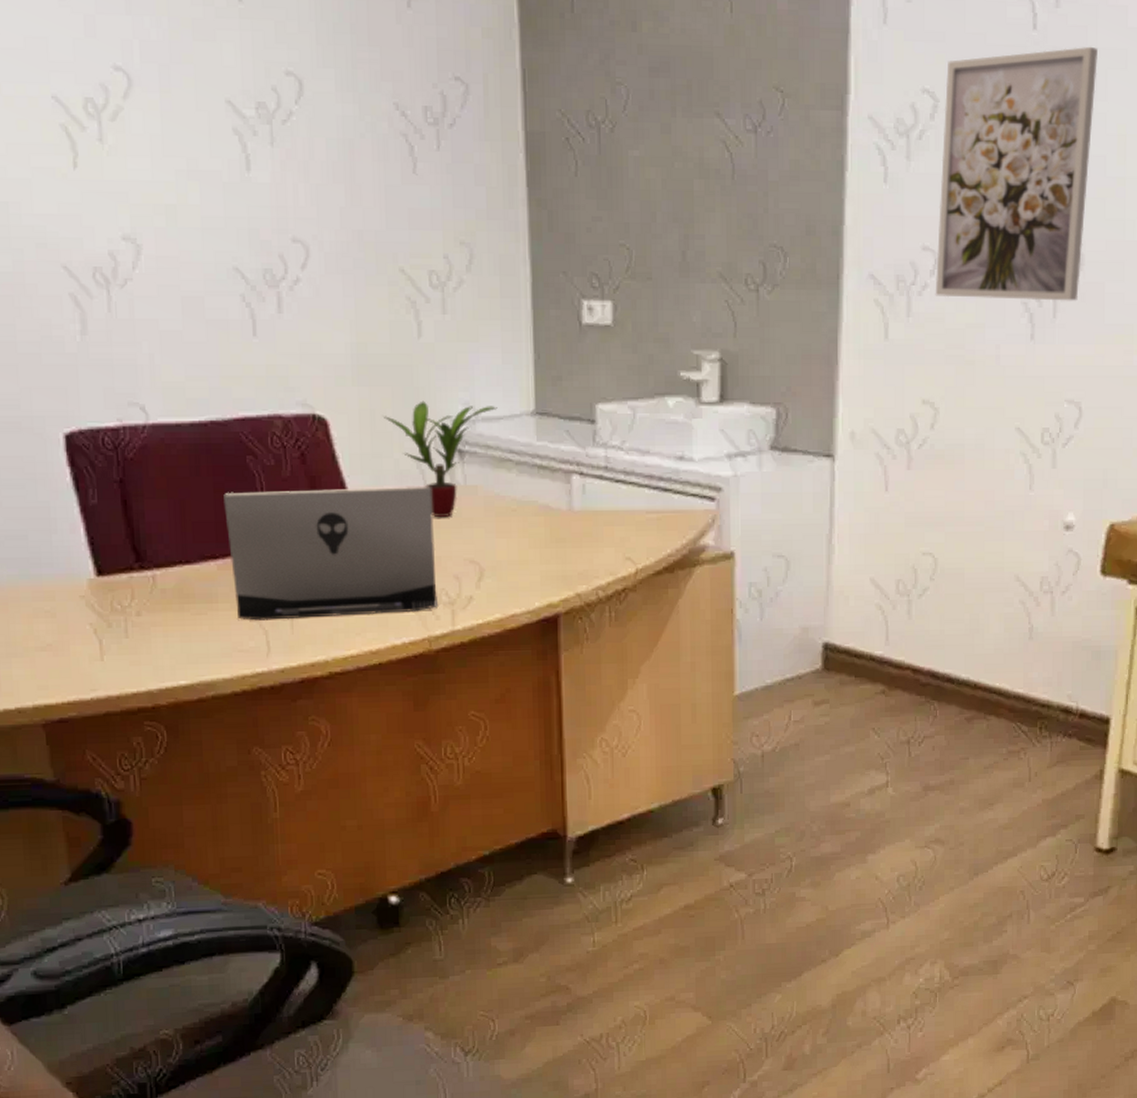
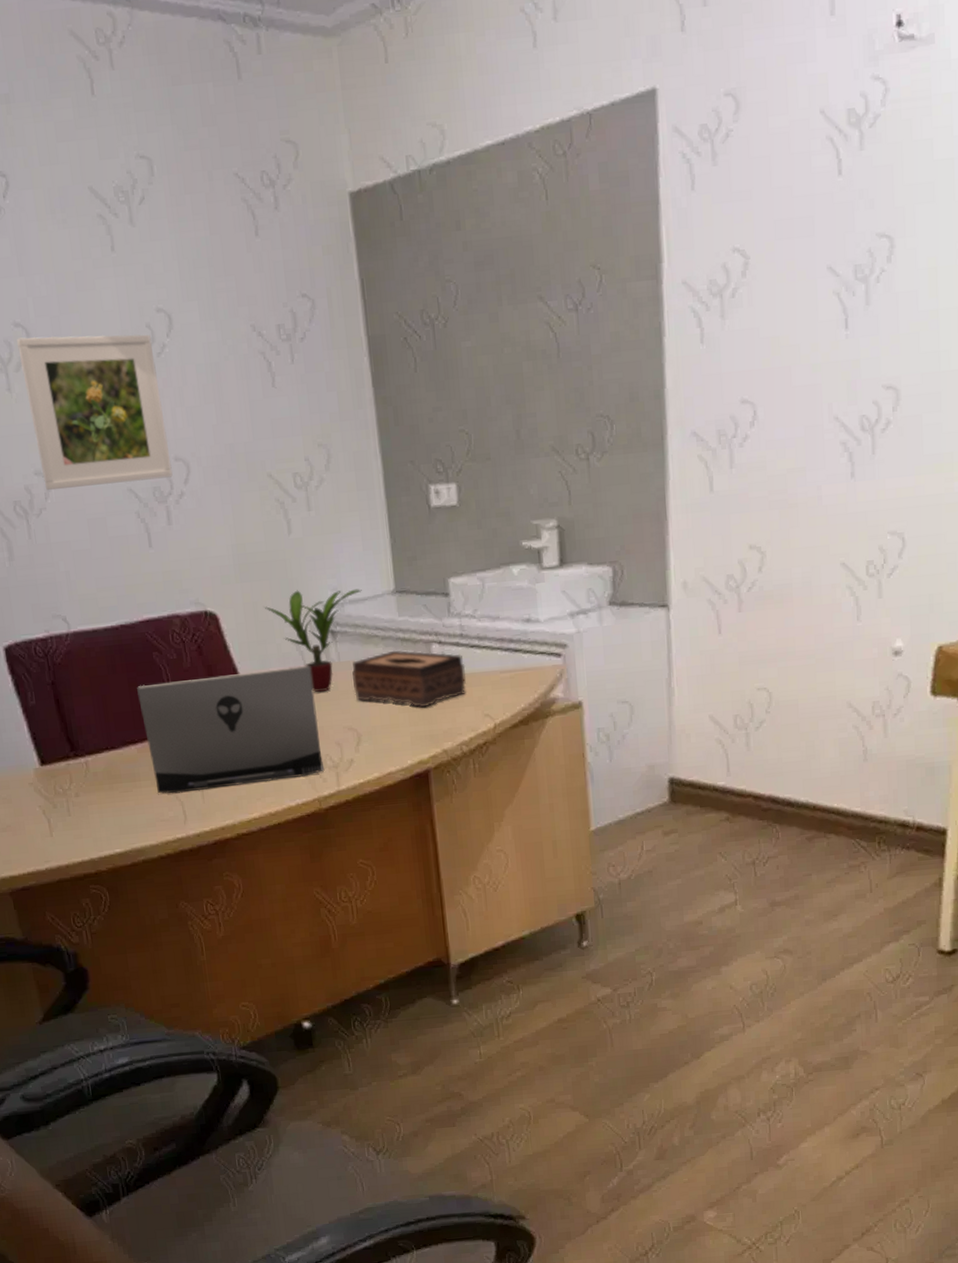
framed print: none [115,83,288,261] -> present [17,334,173,491]
tissue box: none [479,478,608,545] -> present [352,650,466,708]
wall art: present [935,46,1098,301] -> none [755,184,905,446]

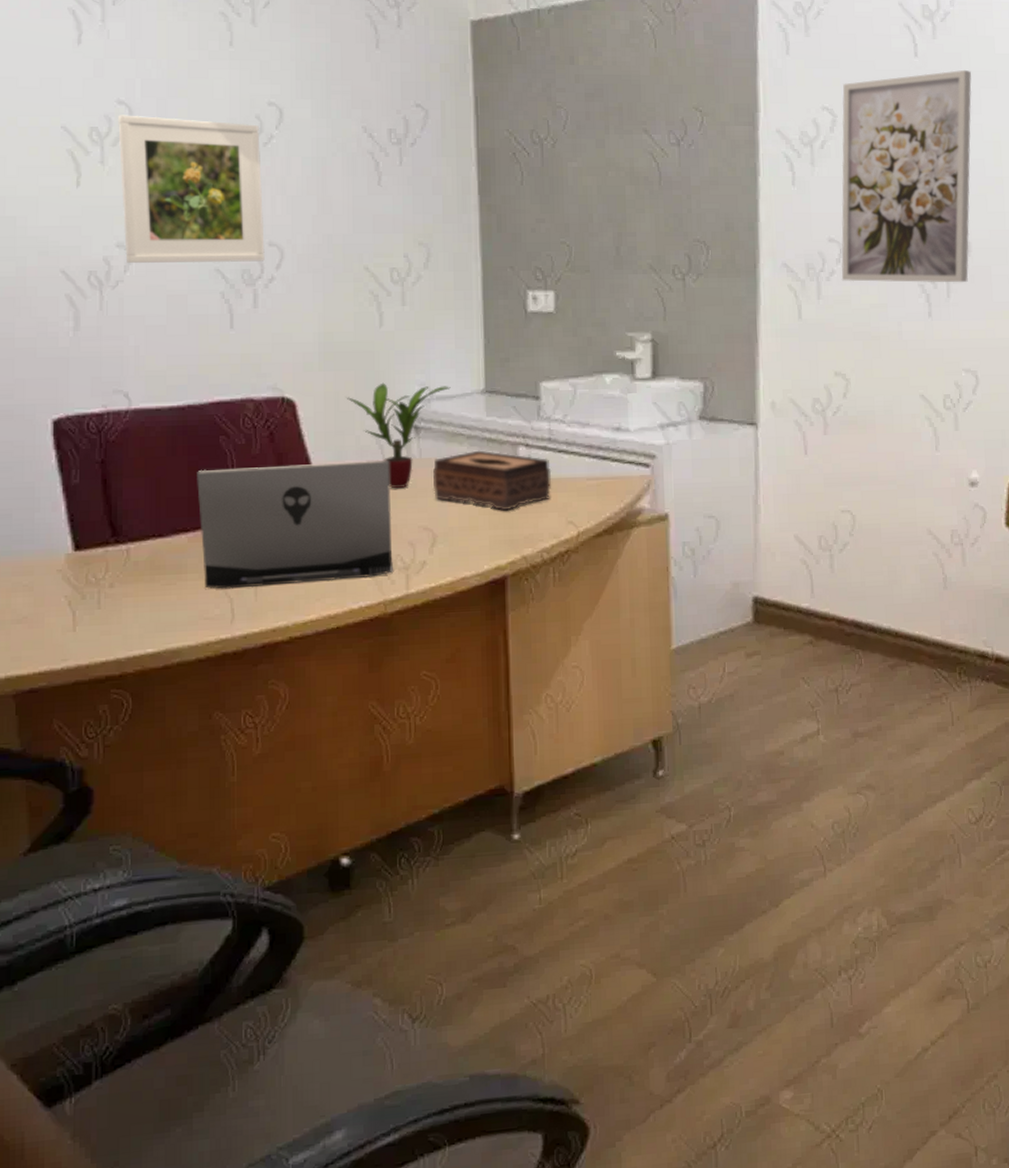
wall art: none [755,184,905,446] -> present [841,69,972,283]

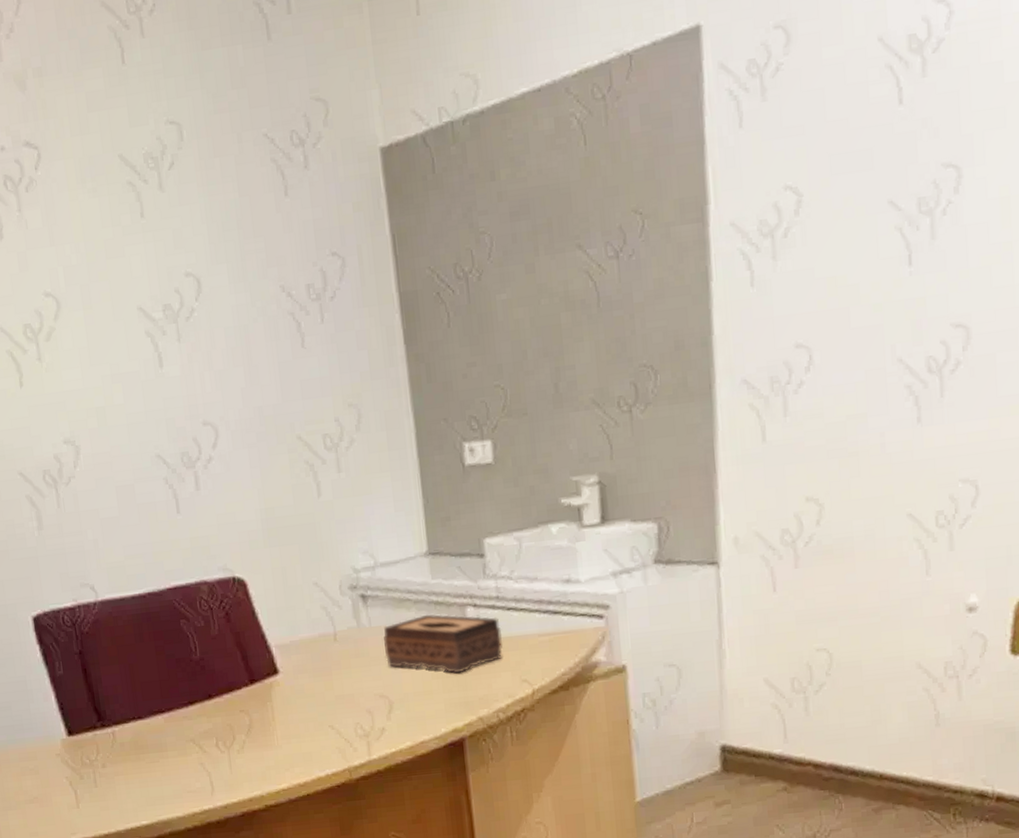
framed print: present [118,115,265,264] -> none [47,299,201,459]
laptop computer: present [197,460,393,589] -> none [164,631,354,764]
potted plant: present [346,382,451,488] -> none [293,551,394,658]
wall art: present [841,69,972,283] -> none [809,110,973,392]

